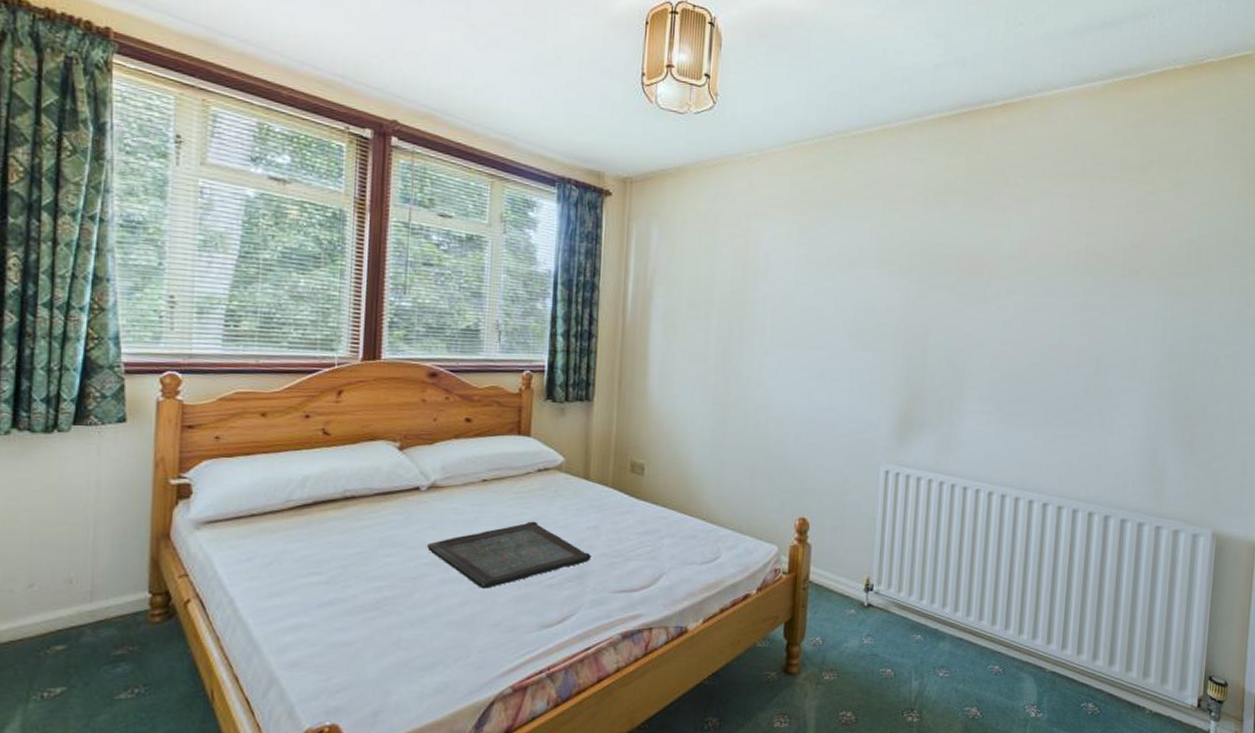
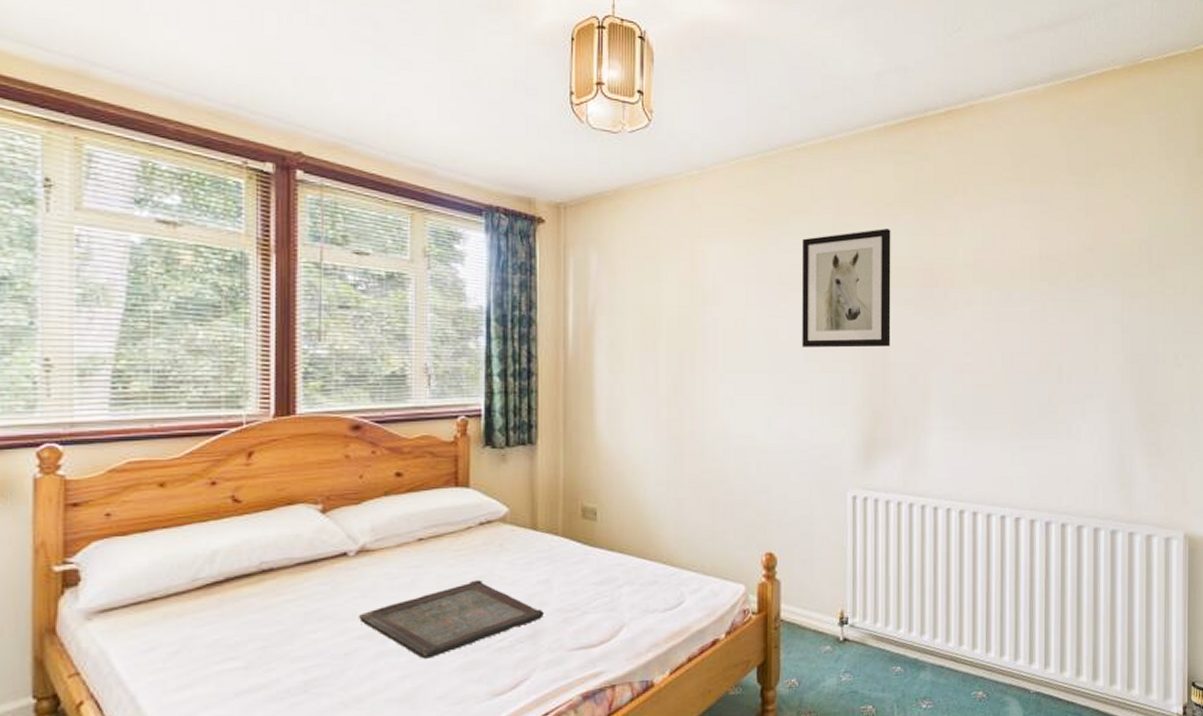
wall art: none [846,216,940,330] -> present [802,229,891,348]

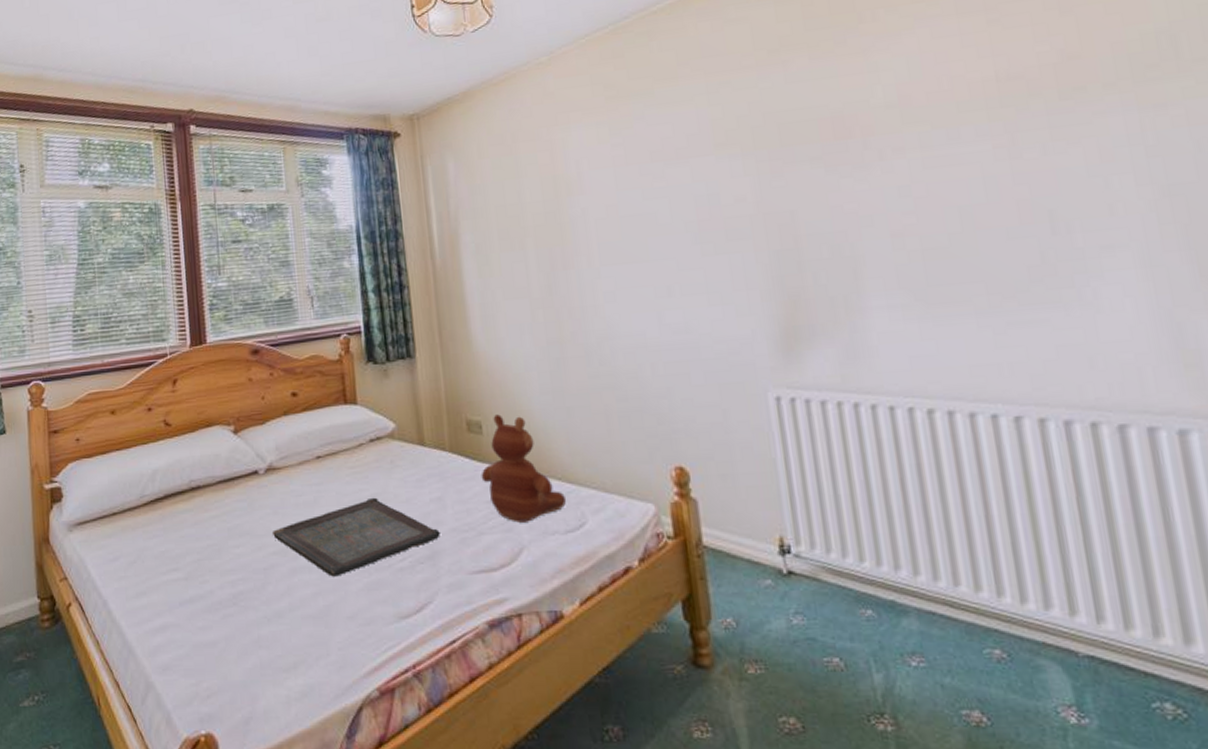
teddy bear: none [590,502,668,602] -> present [481,414,566,523]
wall art: present [802,229,891,348] -> none [673,79,800,229]

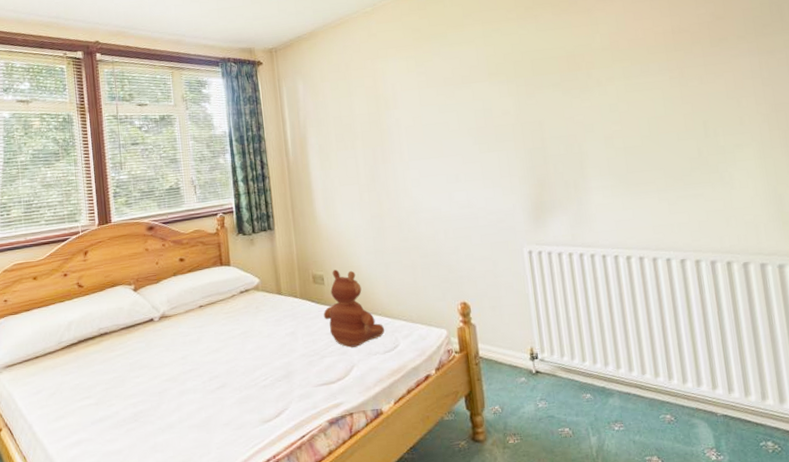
serving tray: present [273,497,440,577] -> none [165,334,293,395]

